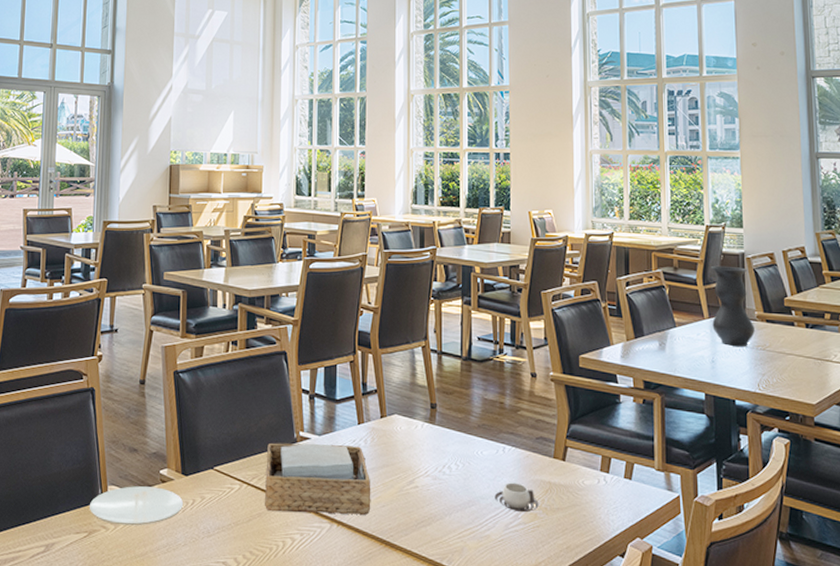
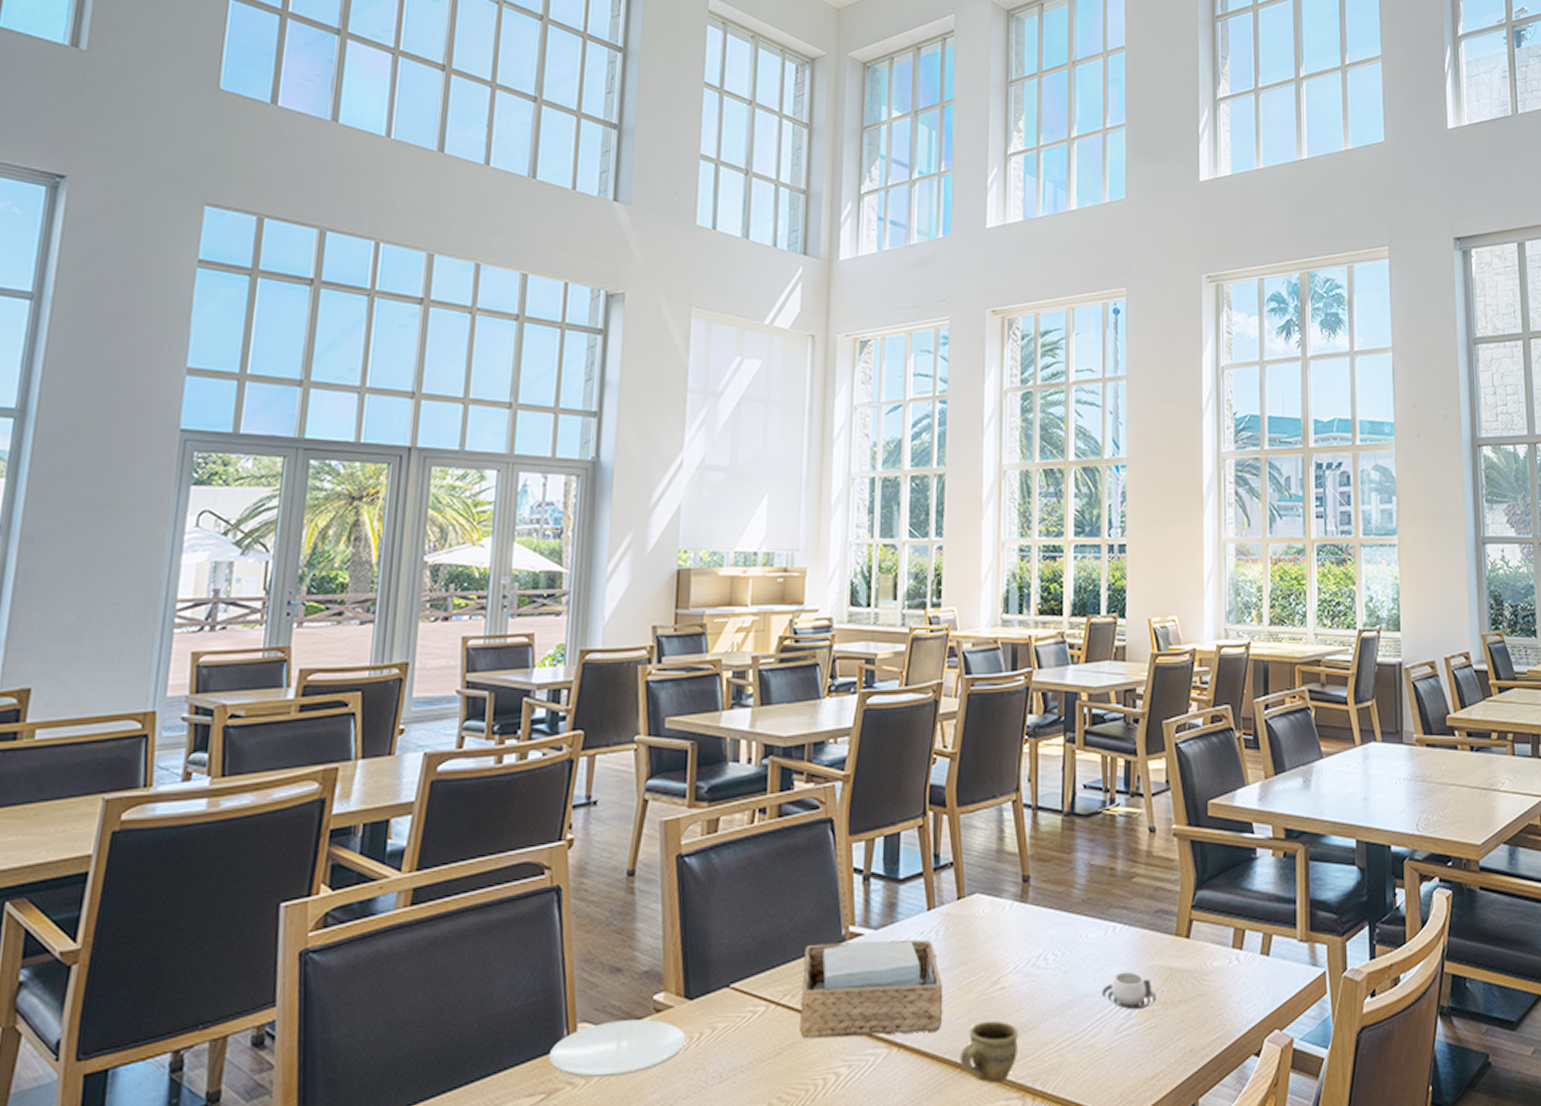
cup: none [384,510,429,557] -> present [960,1020,1018,1083]
vase: present [710,265,755,346] -> none [1363,679,1413,778]

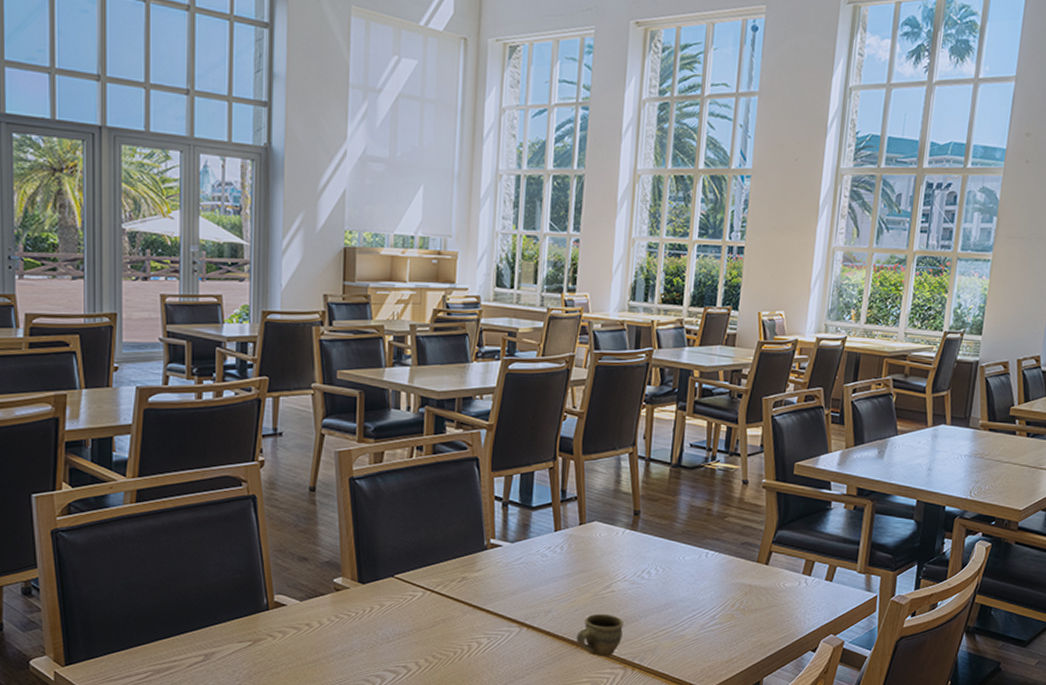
plate: present [548,1019,687,1079] -> none [253,595,361,634]
napkin holder: present [800,940,944,1039] -> none [450,550,565,619]
cup: present [1102,971,1157,1011] -> none [692,586,737,614]

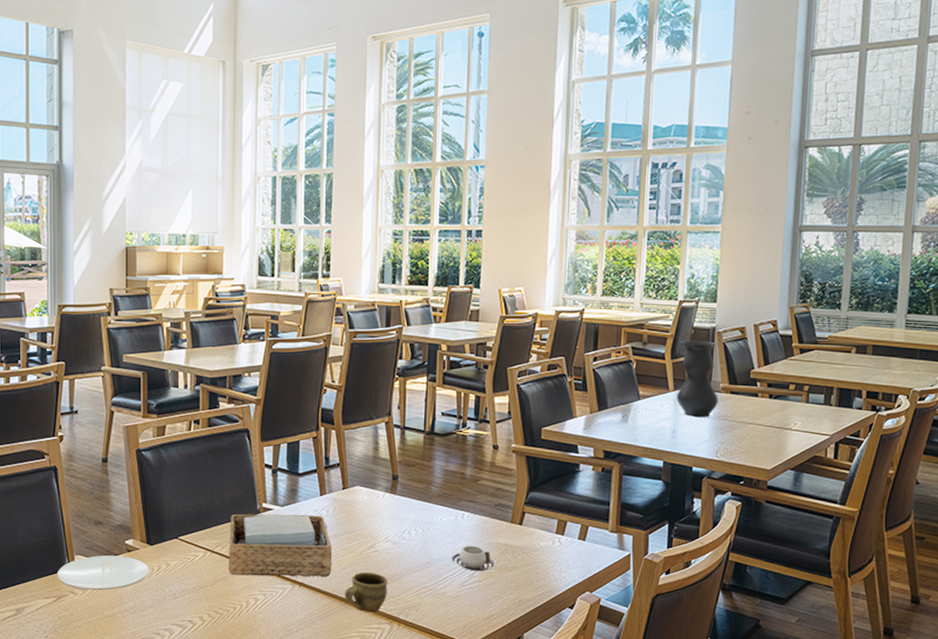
plate: none [253,595,361,634] -> present [57,555,150,591]
napkin holder: none [450,550,565,619] -> present [229,513,332,577]
cup: none [692,586,737,614] -> present [452,545,495,572]
vase: none [934,373,979,455] -> present [676,340,718,417]

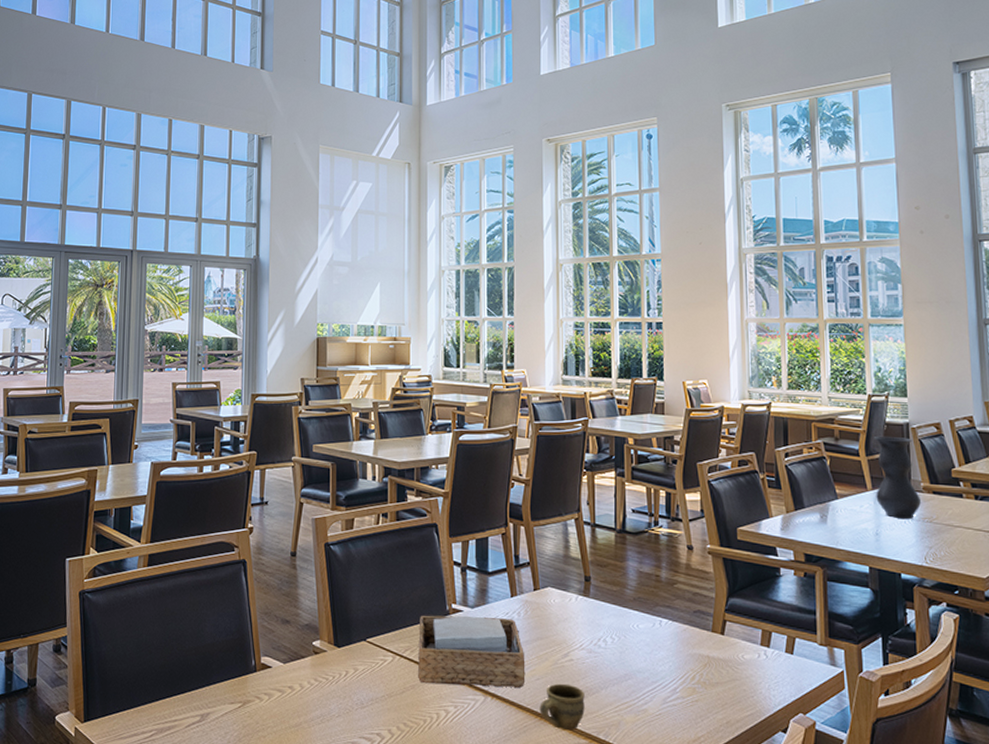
plate: present [57,555,150,591] -> none [243,657,337,697]
cup: present [452,545,495,572] -> none [651,656,698,687]

